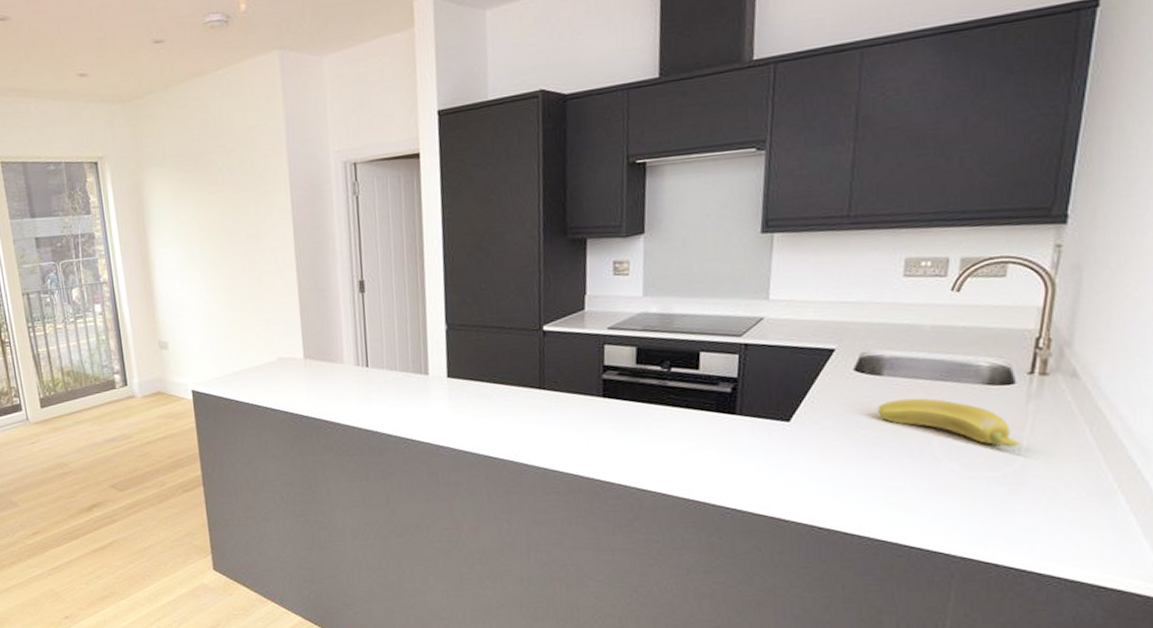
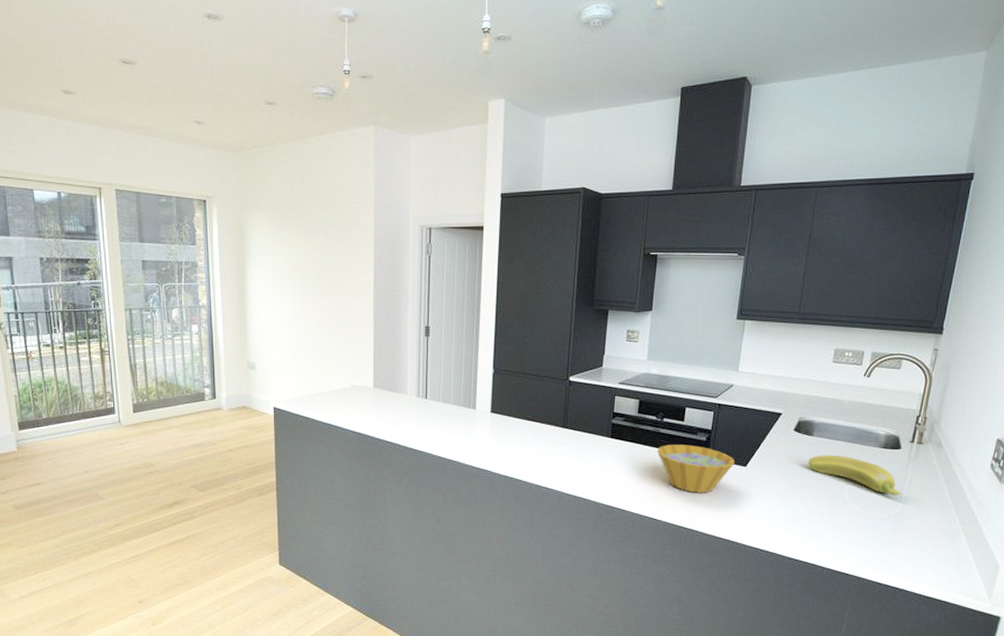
bowl: none [665,398,773,460] -> present [656,444,735,493]

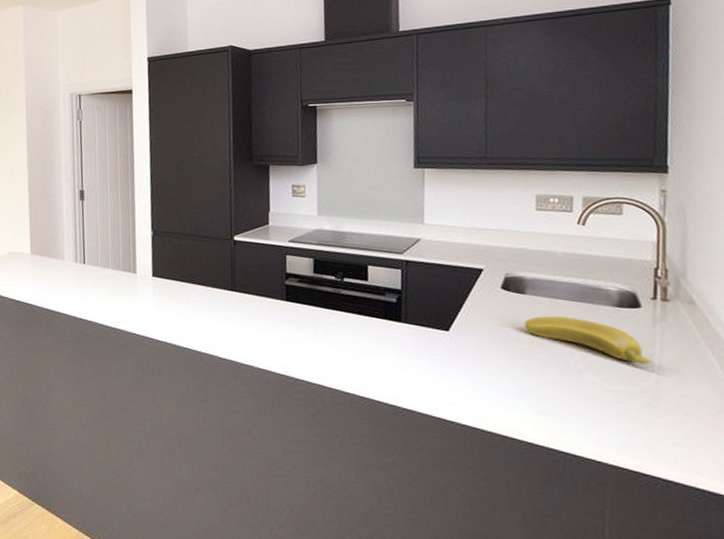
bowl: present [656,444,735,493] -> none [340,307,434,362]

